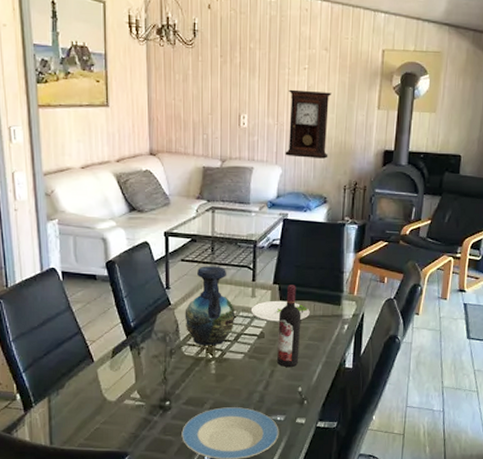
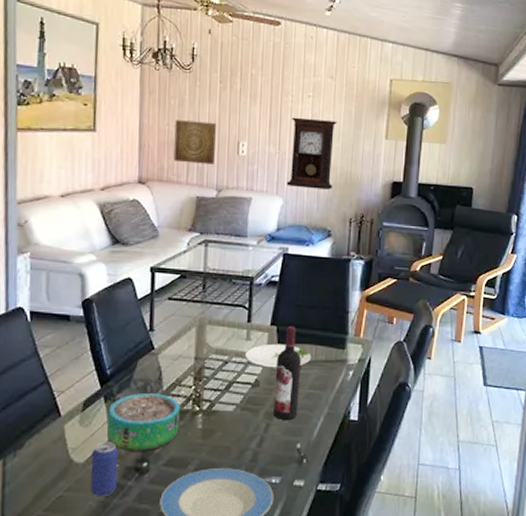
beverage can: none [122,384,144,430] -> present [90,442,118,497]
decorative bowl: none [134,343,196,392] -> present [107,394,180,451]
wall art: none [180,94,218,136] -> present [173,120,216,165]
vase: present [185,266,236,346] -> none [169,305,228,396]

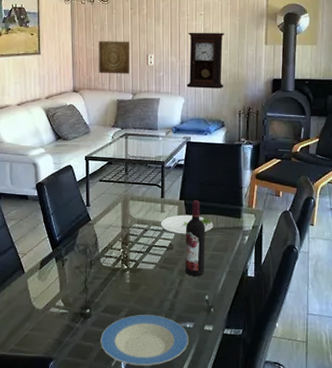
beverage can: present [90,442,118,497] -> none [48,293,68,336]
decorative bowl: present [107,394,180,451] -> none [59,255,112,300]

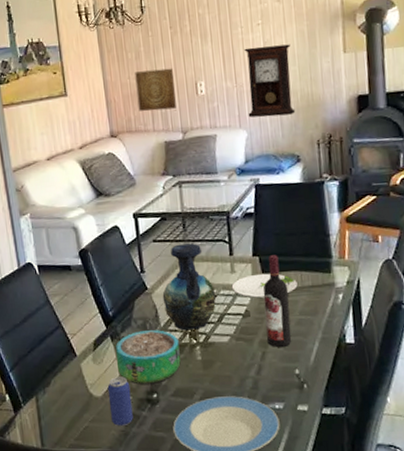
beverage can: none [48,293,68,336] -> present [107,376,133,427]
decorative bowl: none [59,255,112,300] -> present [116,330,181,385]
vase: none [103,185,147,257] -> present [162,243,216,331]

